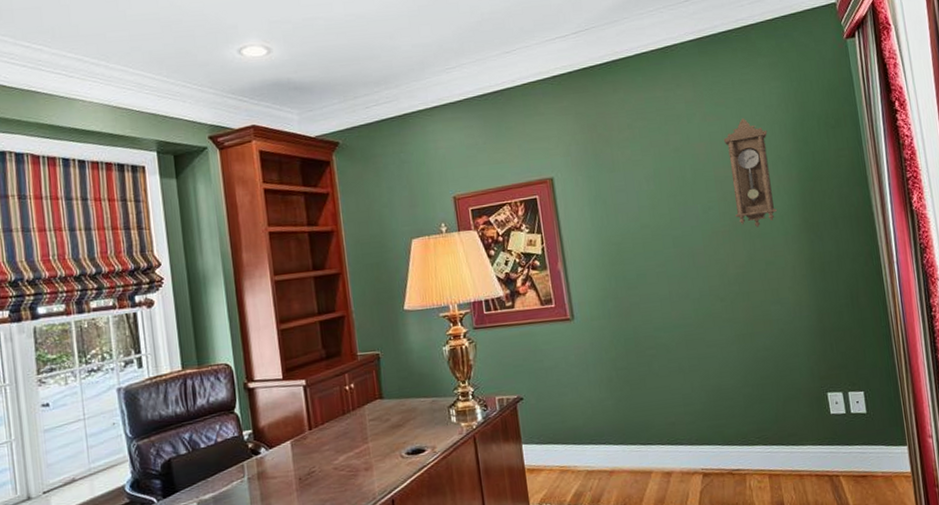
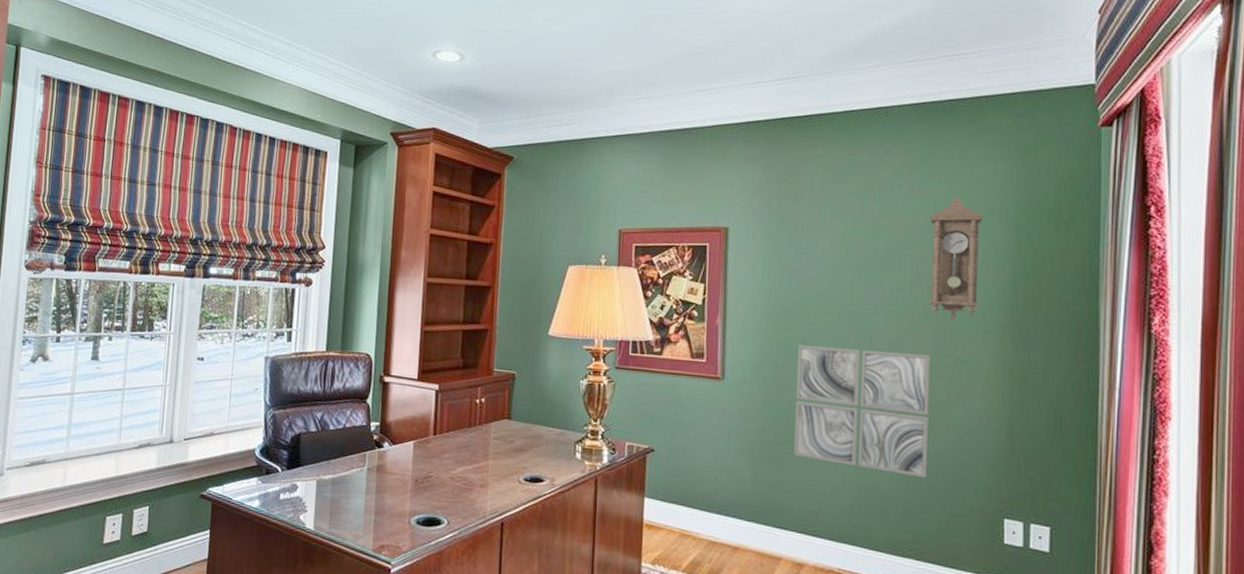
wall art: none [633,262,759,376] -> present [793,344,931,478]

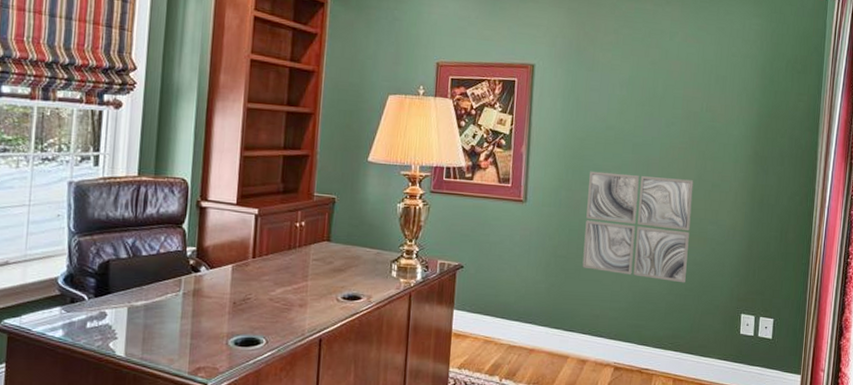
pendulum clock: present [928,197,984,320] -> none [694,46,740,150]

